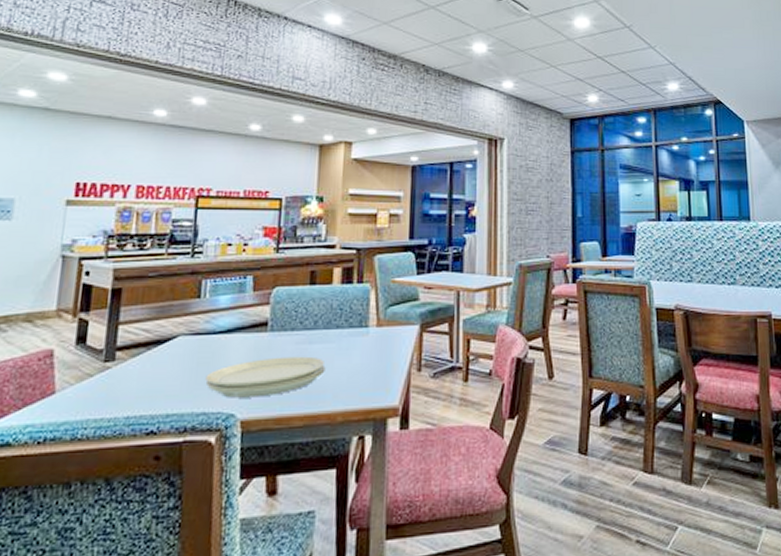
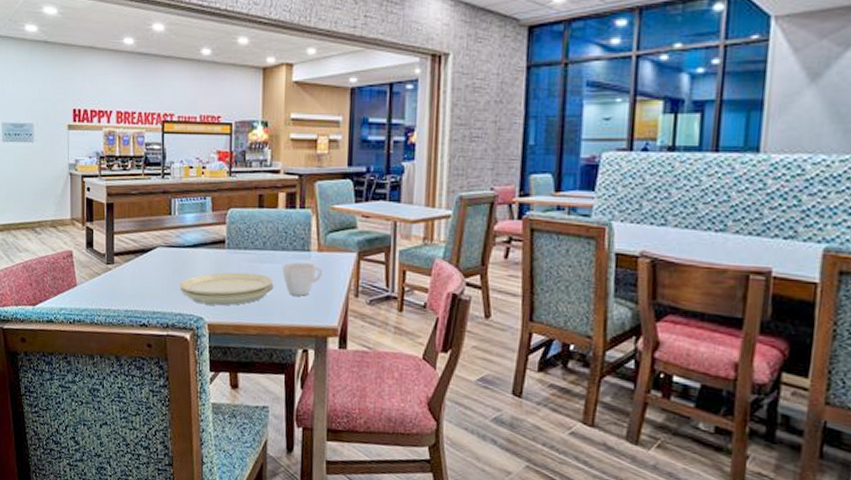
cup: none [335,340,381,377] -> present [282,262,322,296]

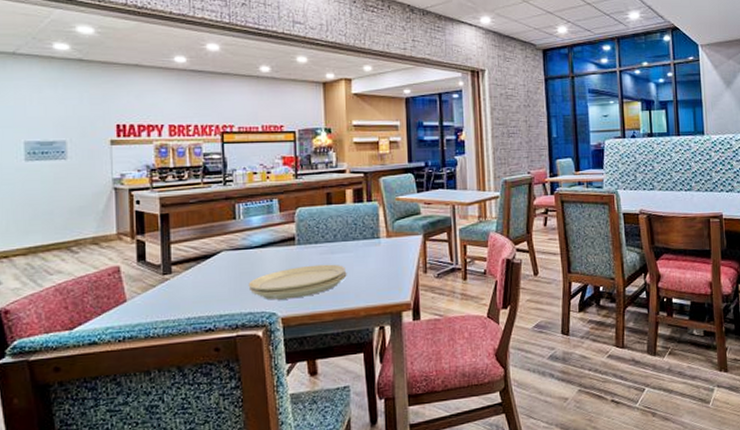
cup: present [282,262,322,296] -> none [353,249,392,280]

